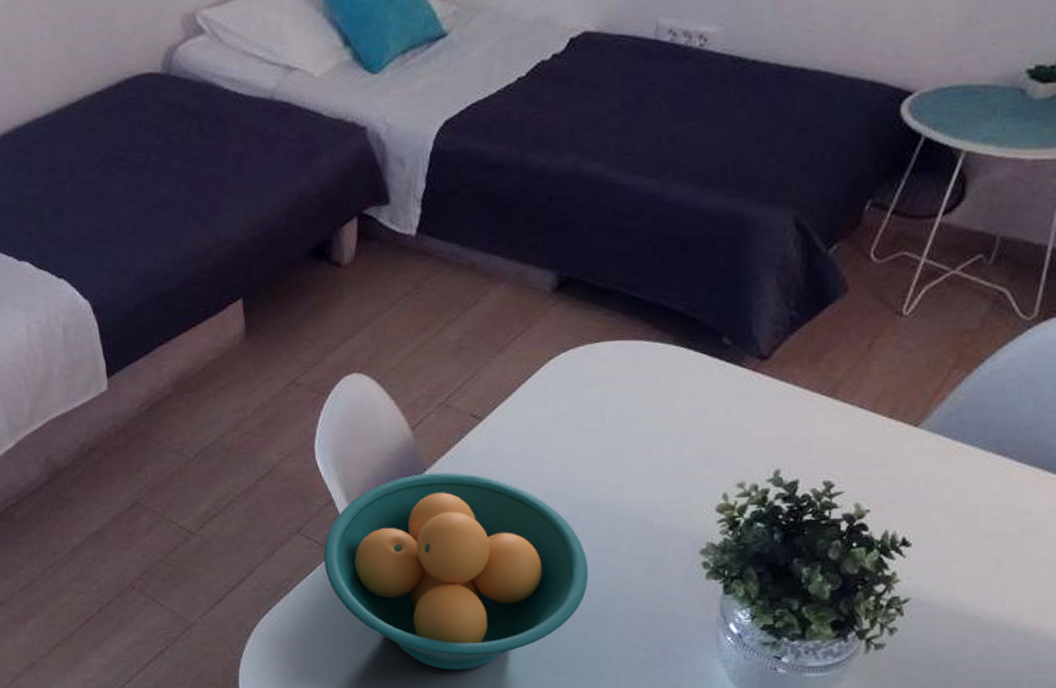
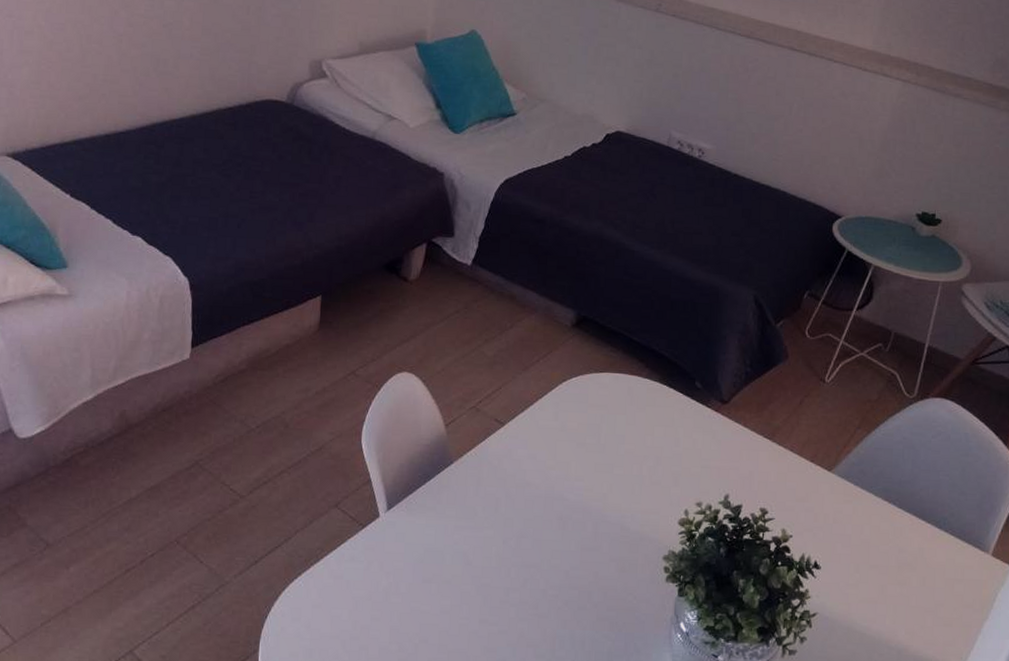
fruit bowl: present [323,472,589,670] -> none [354,465,574,646]

